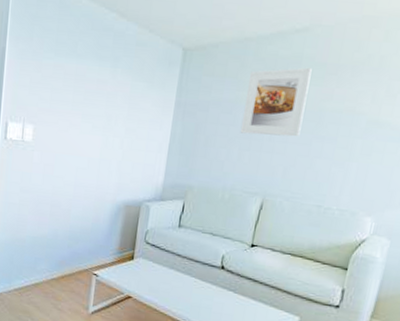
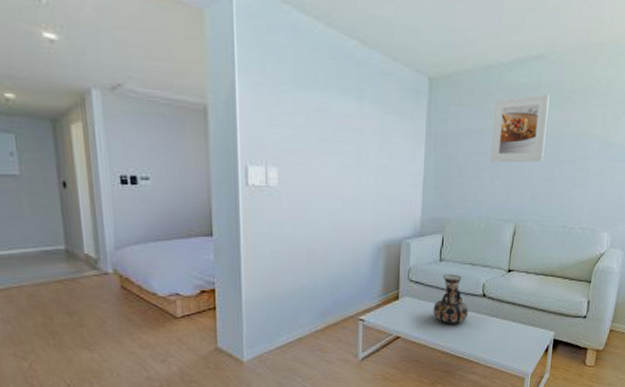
decorative vase: none [167,241,205,293] -> present [433,274,469,324]

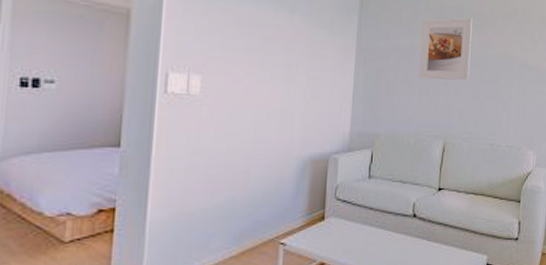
decorative vase: present [433,274,469,324] -> none [361,192,399,248]

